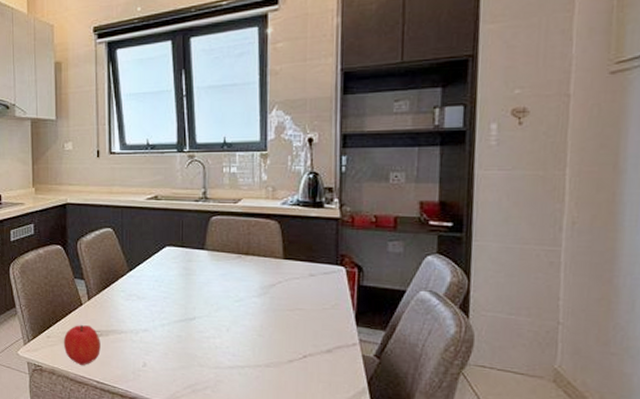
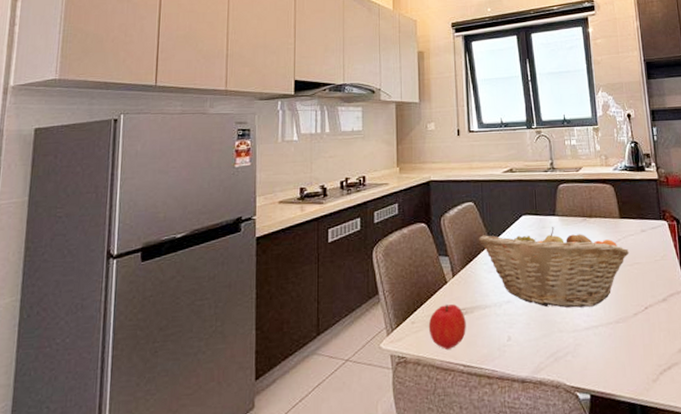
fruit basket: none [116,261,291,347] -> present [478,227,630,308]

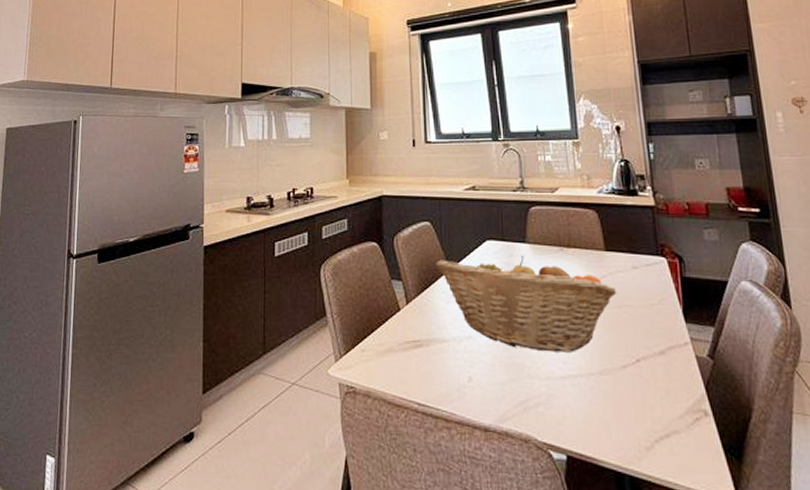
fruit: present [428,304,466,349] -> none [379,333,421,384]

